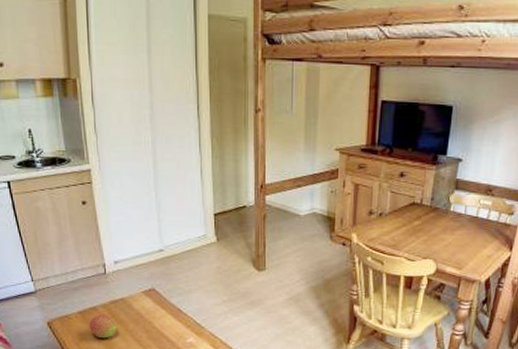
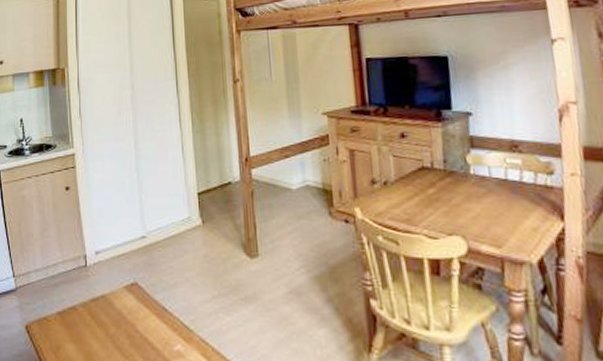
fruit: present [89,314,117,339] -> none [68,315,97,346]

